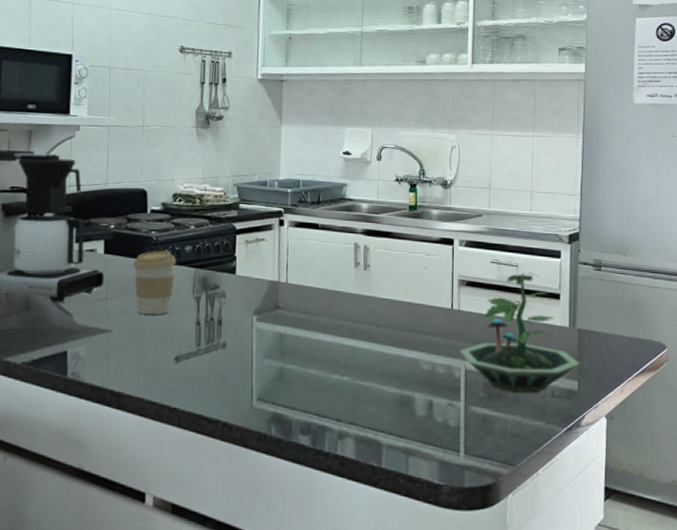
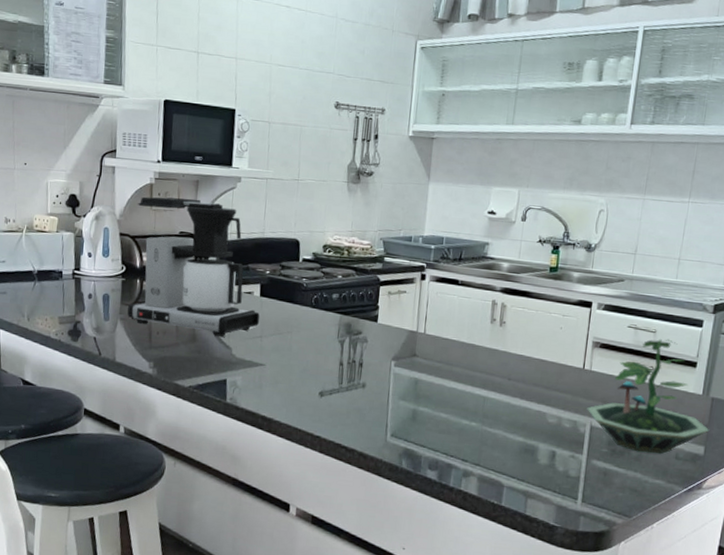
coffee cup: present [133,250,176,315] -> none [285,296,324,354]

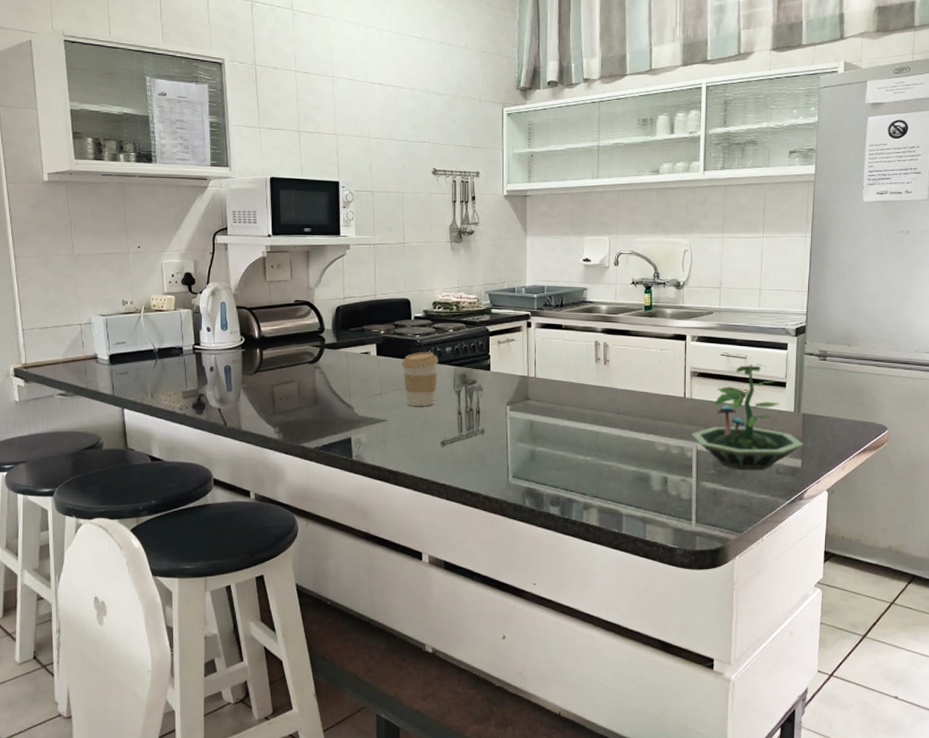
coffee maker: present [127,196,260,337] -> none [250,268,379,397]
coffee cup: none [285,296,324,354] -> present [402,351,438,407]

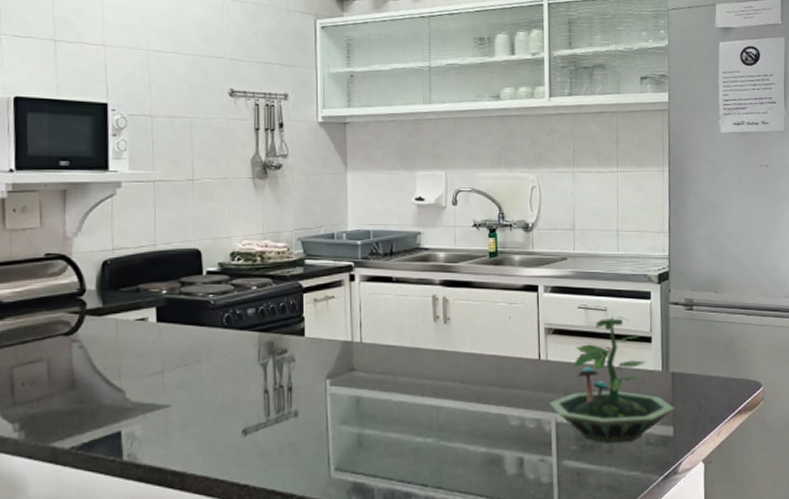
coffee cup: present [402,351,438,407] -> none [190,315,238,387]

